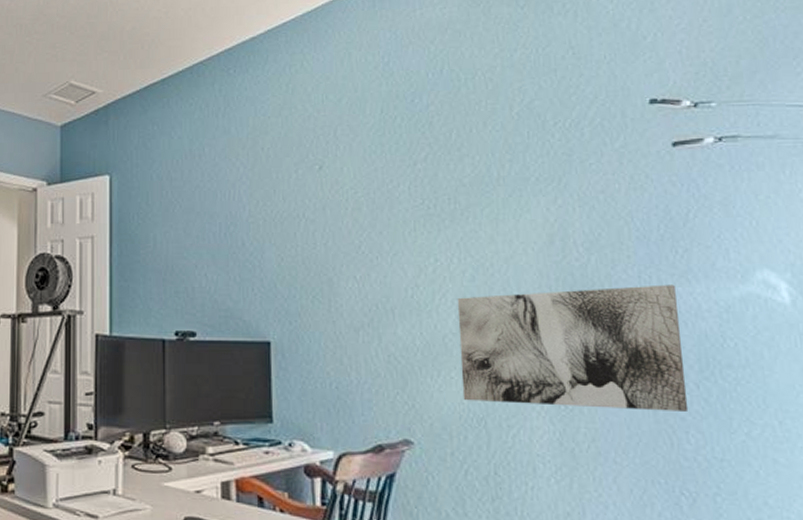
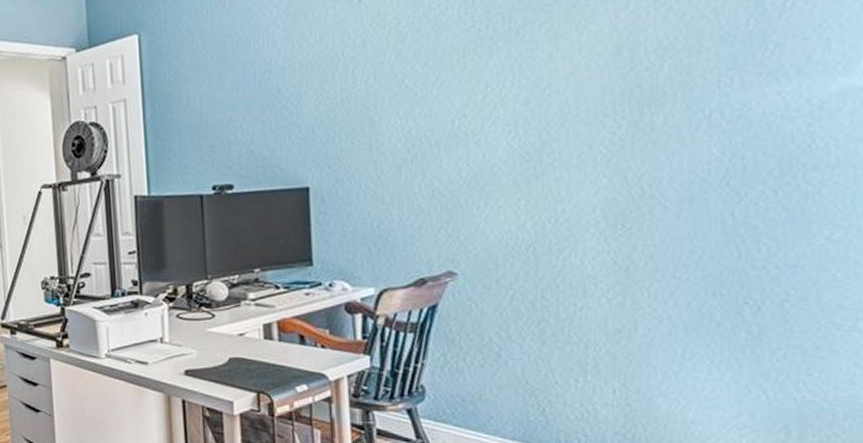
wall art: present [457,284,689,411] -> none [508,85,763,229]

